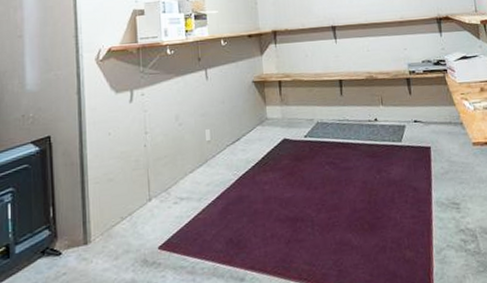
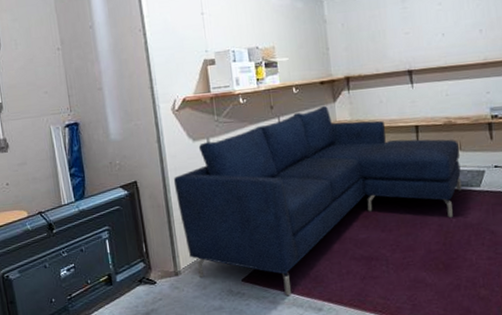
sofa: none [91,58,385,264] -> present [173,105,462,295]

